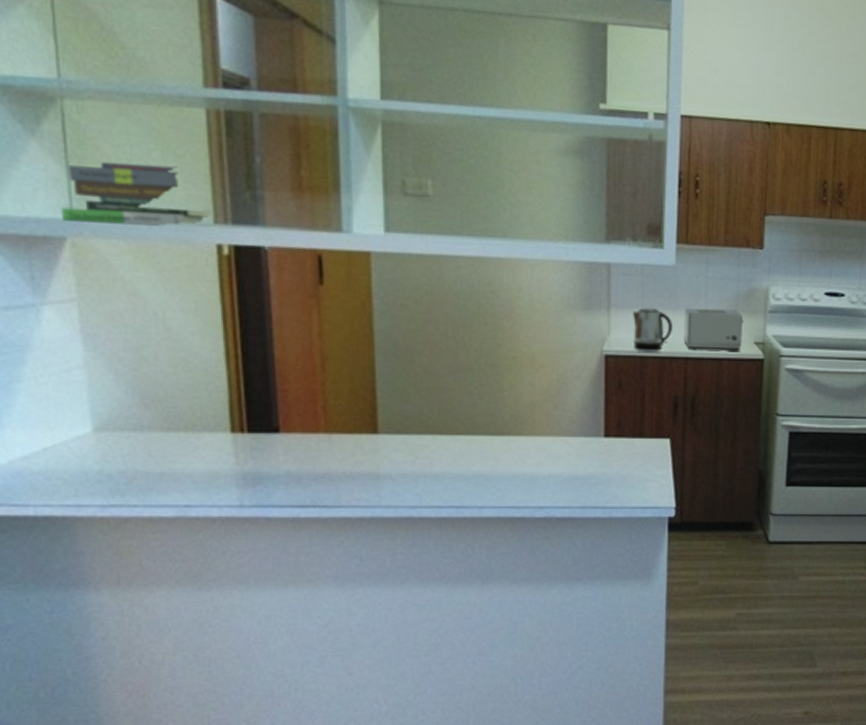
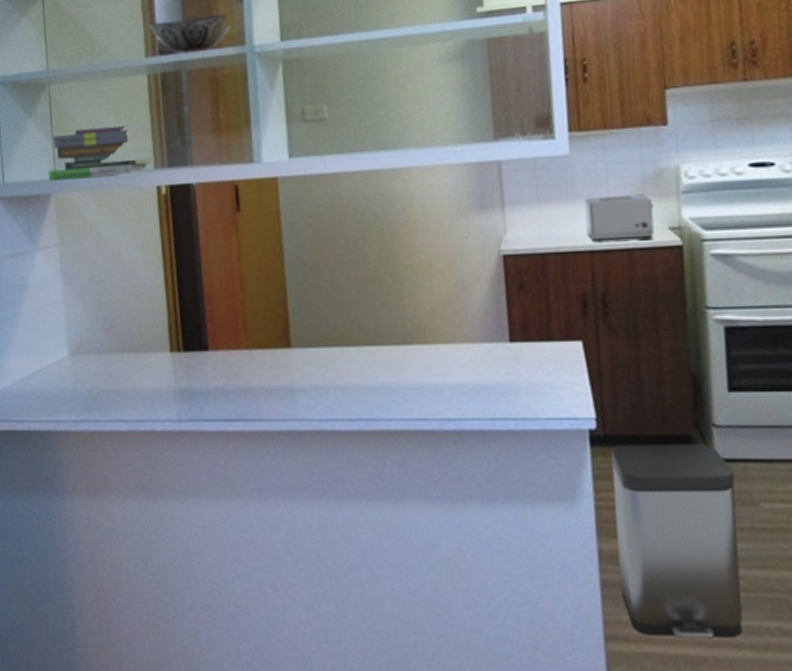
decorative bowl: none [207,46,319,93] -> present [147,13,231,54]
kettle: present [633,307,673,352] -> none [529,201,573,249]
pedal bin: none [682,529,783,687] -> present [610,444,743,639]

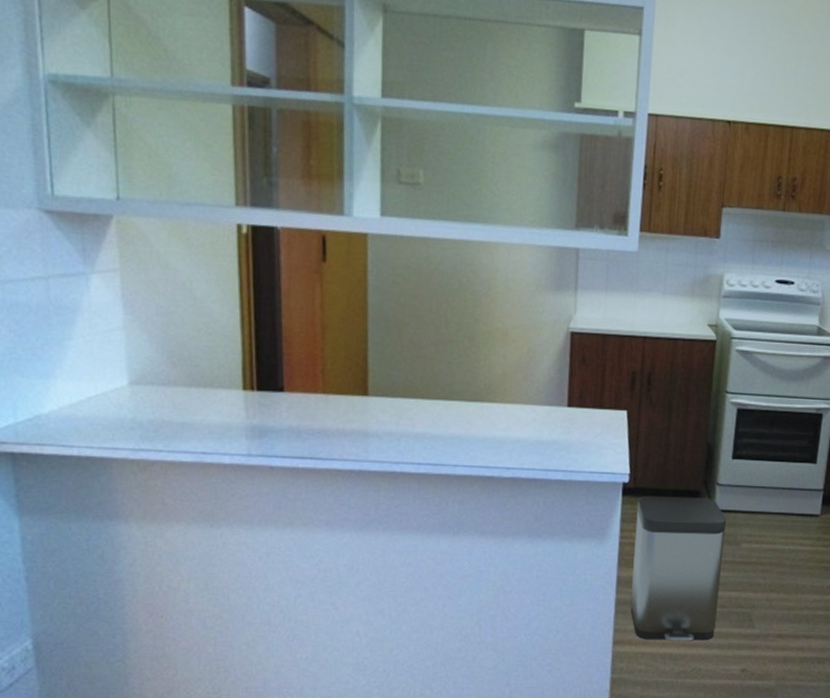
books: present [48,125,155,181] -> none [109,149,237,208]
decorative bowl: present [147,13,231,54] -> none [235,49,329,92]
toaster: present [584,194,654,243] -> none [642,290,699,333]

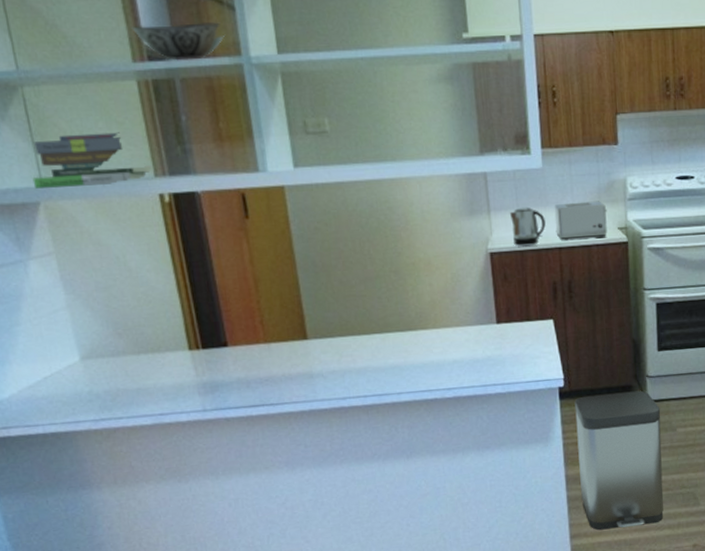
books: none [109,149,237,208] -> present [32,132,155,189]
decorative bowl: none [235,49,329,92] -> present [131,22,225,61]
kettle: none [597,289,633,331] -> present [510,207,546,247]
toaster: none [642,290,699,333] -> present [554,201,607,241]

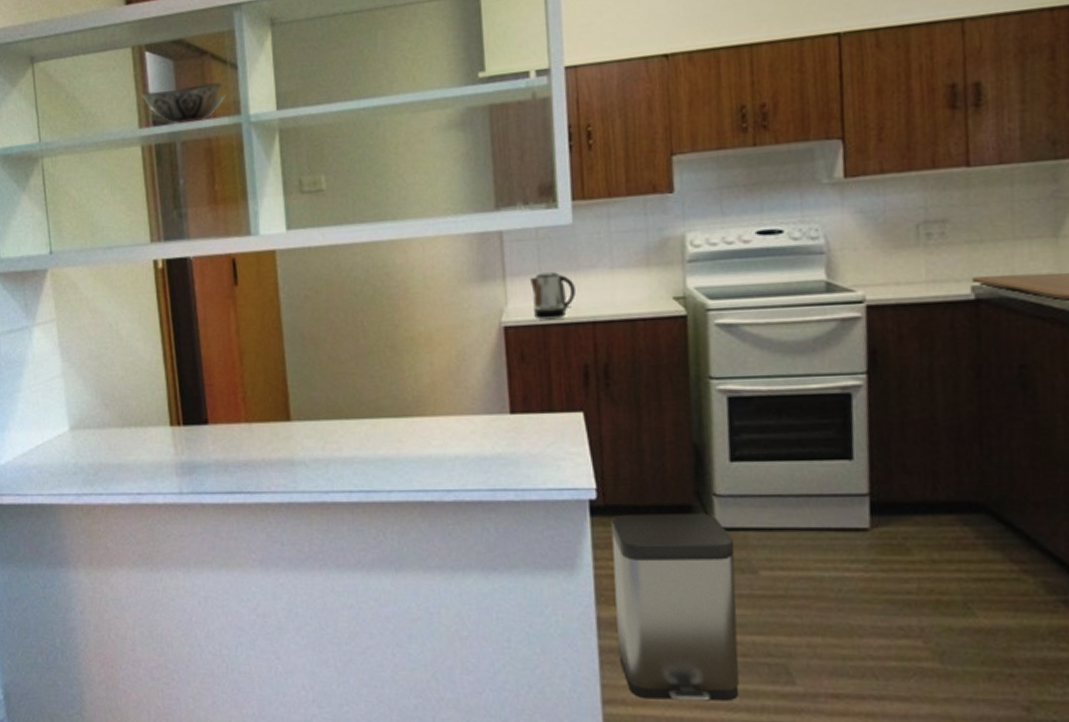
books: present [32,132,155,189] -> none [43,198,151,256]
toaster: present [554,201,607,241] -> none [587,263,658,314]

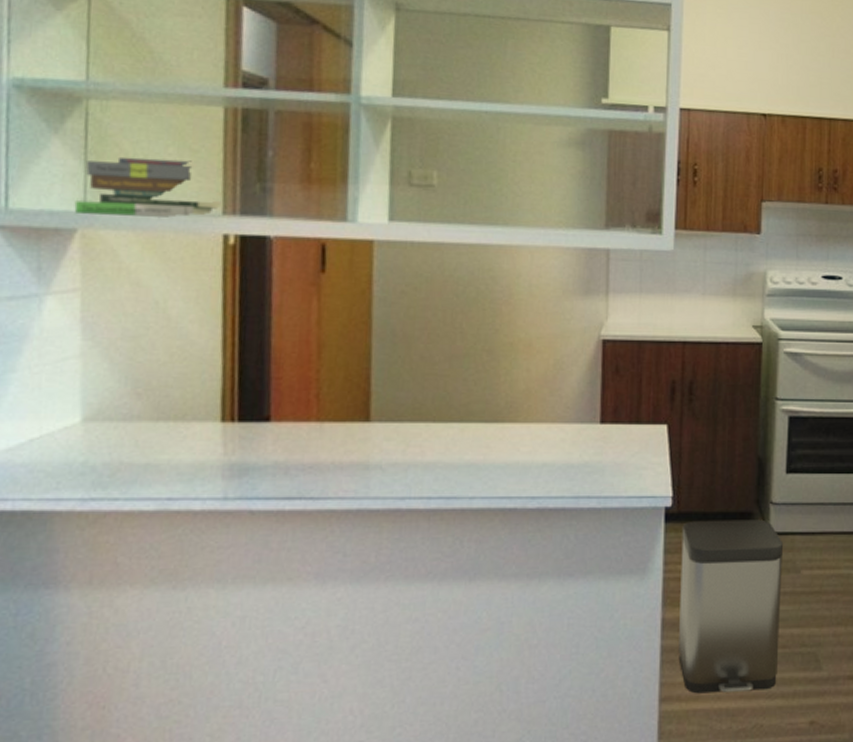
books: none [43,198,151,256] -> present [74,156,224,219]
decorative bowl: present [140,82,226,124] -> none [230,49,335,92]
kettle: present [530,271,576,320] -> none [631,291,671,337]

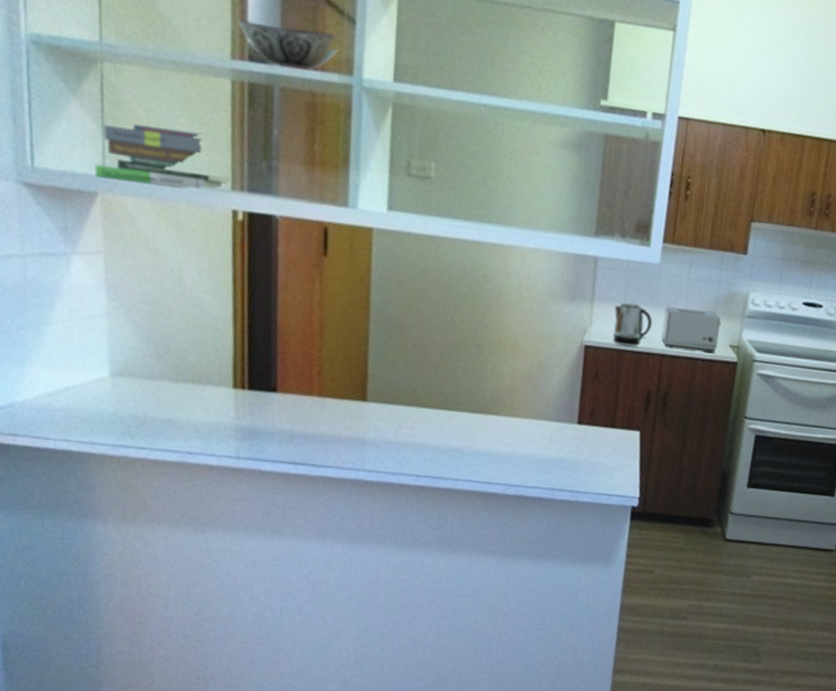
decorative bowl: none [230,49,335,92] -> present [236,19,338,70]
kettle: none [631,291,671,337] -> present [613,302,652,347]
pedal bin: present [678,519,784,694] -> none [633,521,738,674]
toaster: none [681,291,742,336] -> present [661,306,722,354]

